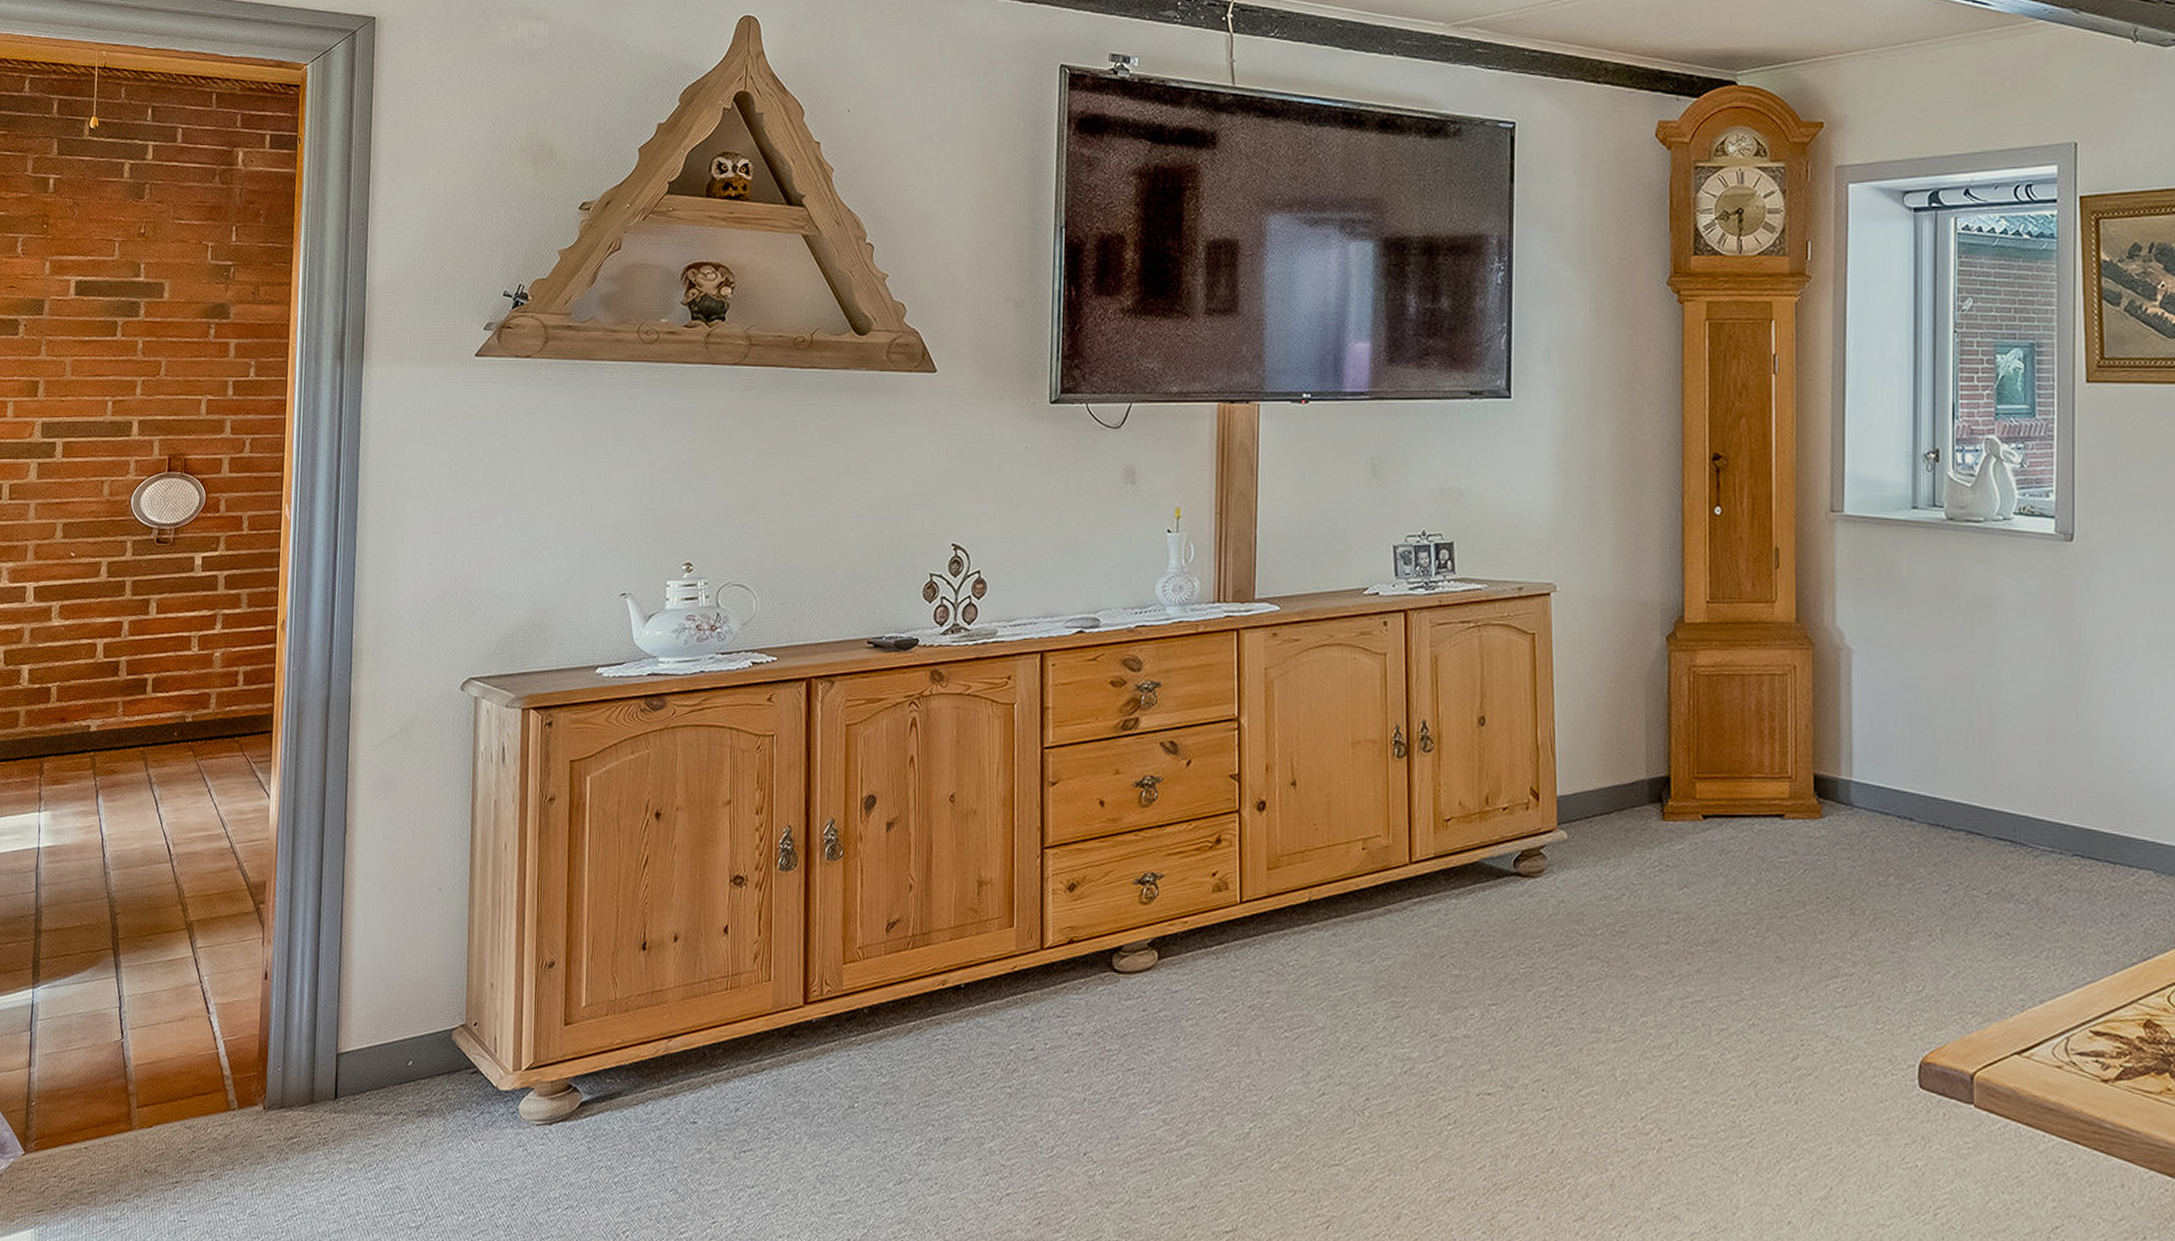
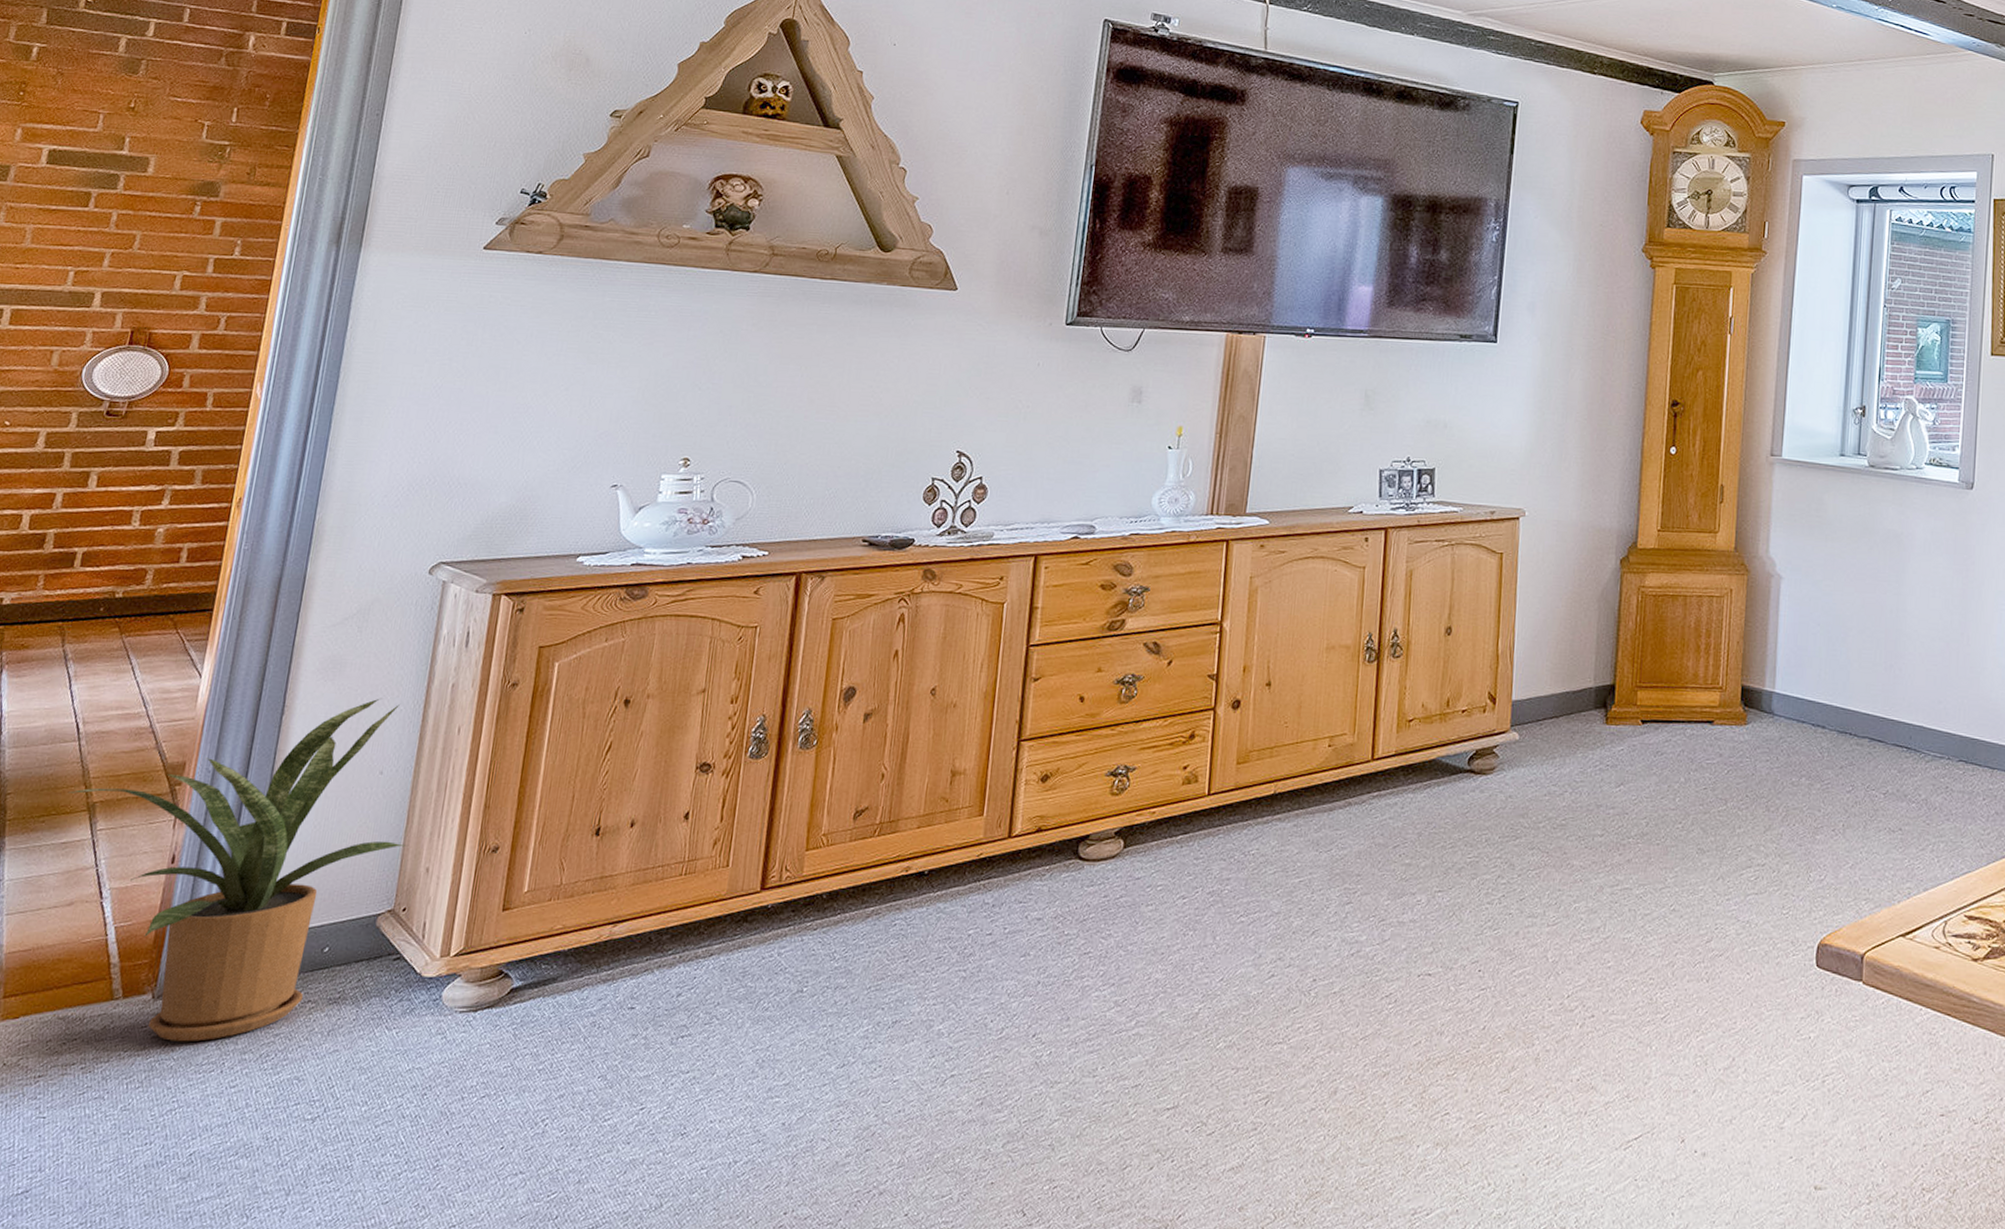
house plant: none [167,815,471,1152] -> present [67,698,407,1042]

